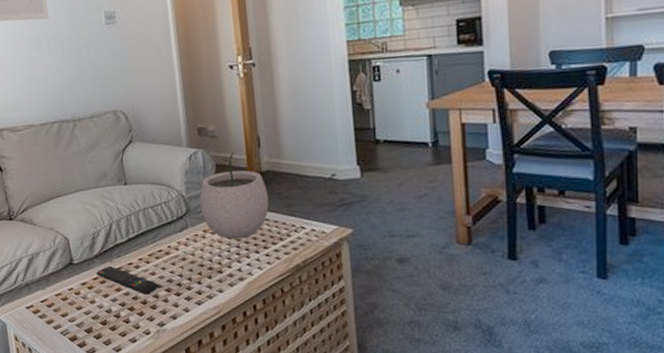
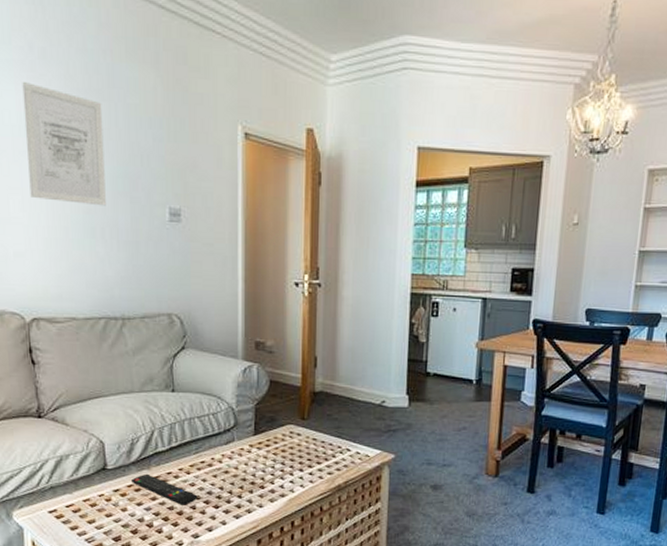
plant pot: present [199,152,269,239] -> none [249,370,319,456]

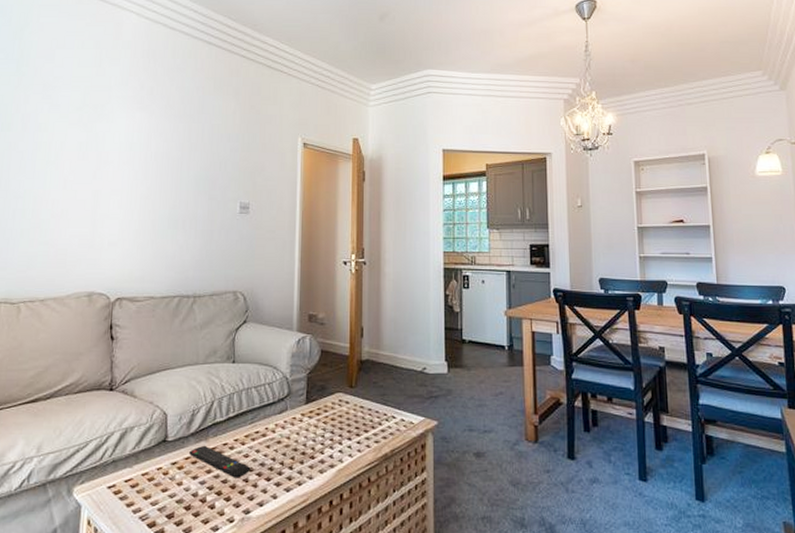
wall art: present [22,82,106,206] -> none [128,112,193,202]

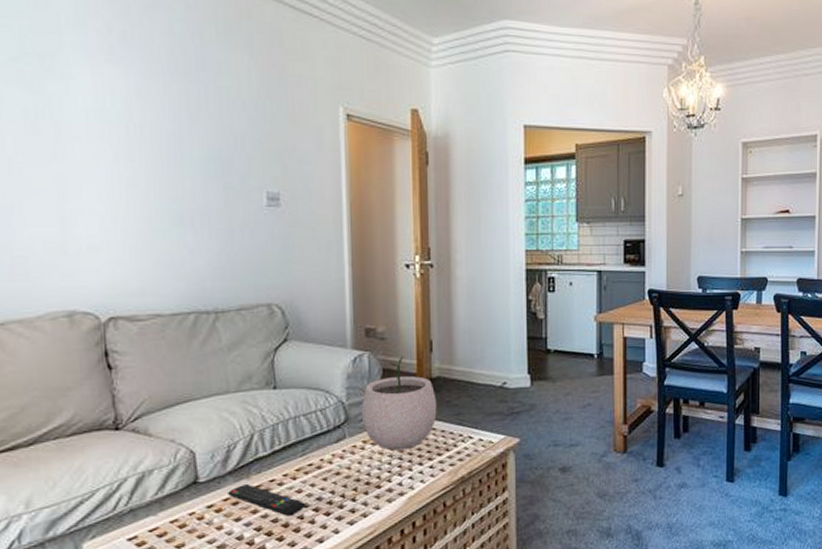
plant pot: none [301,340,365,425] -> present [361,356,437,451]

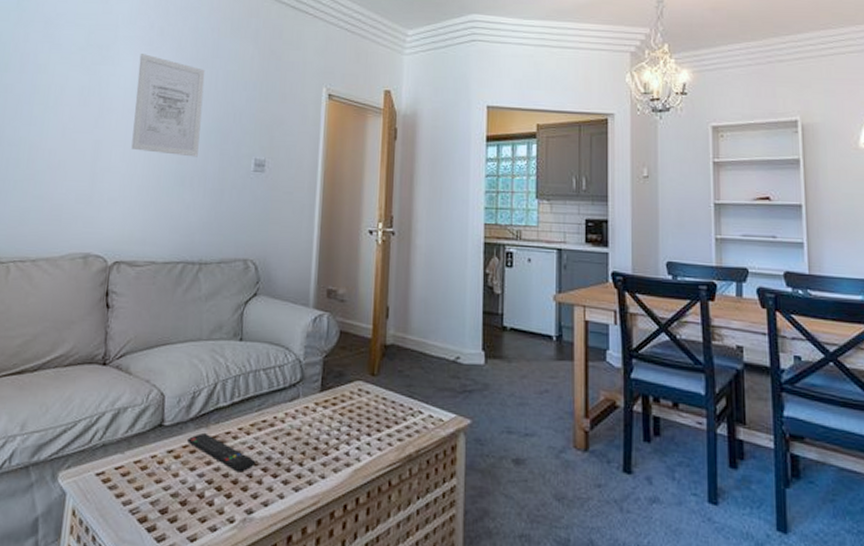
wall art: none [99,65,195,192] -> present [131,54,206,157]
plant pot: present [361,356,437,451] -> none [316,320,389,418]

